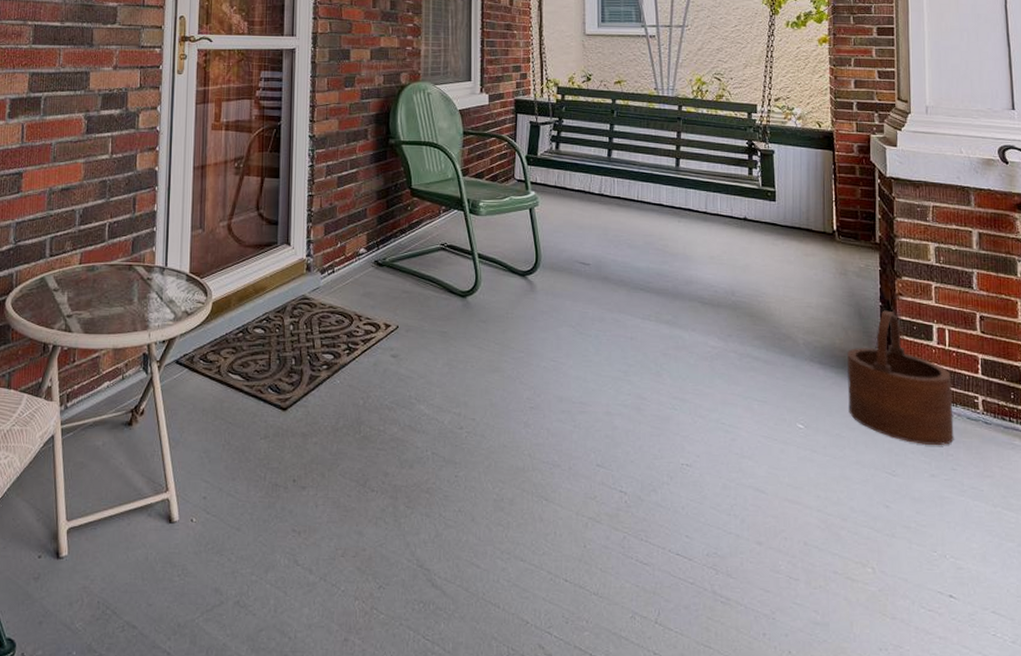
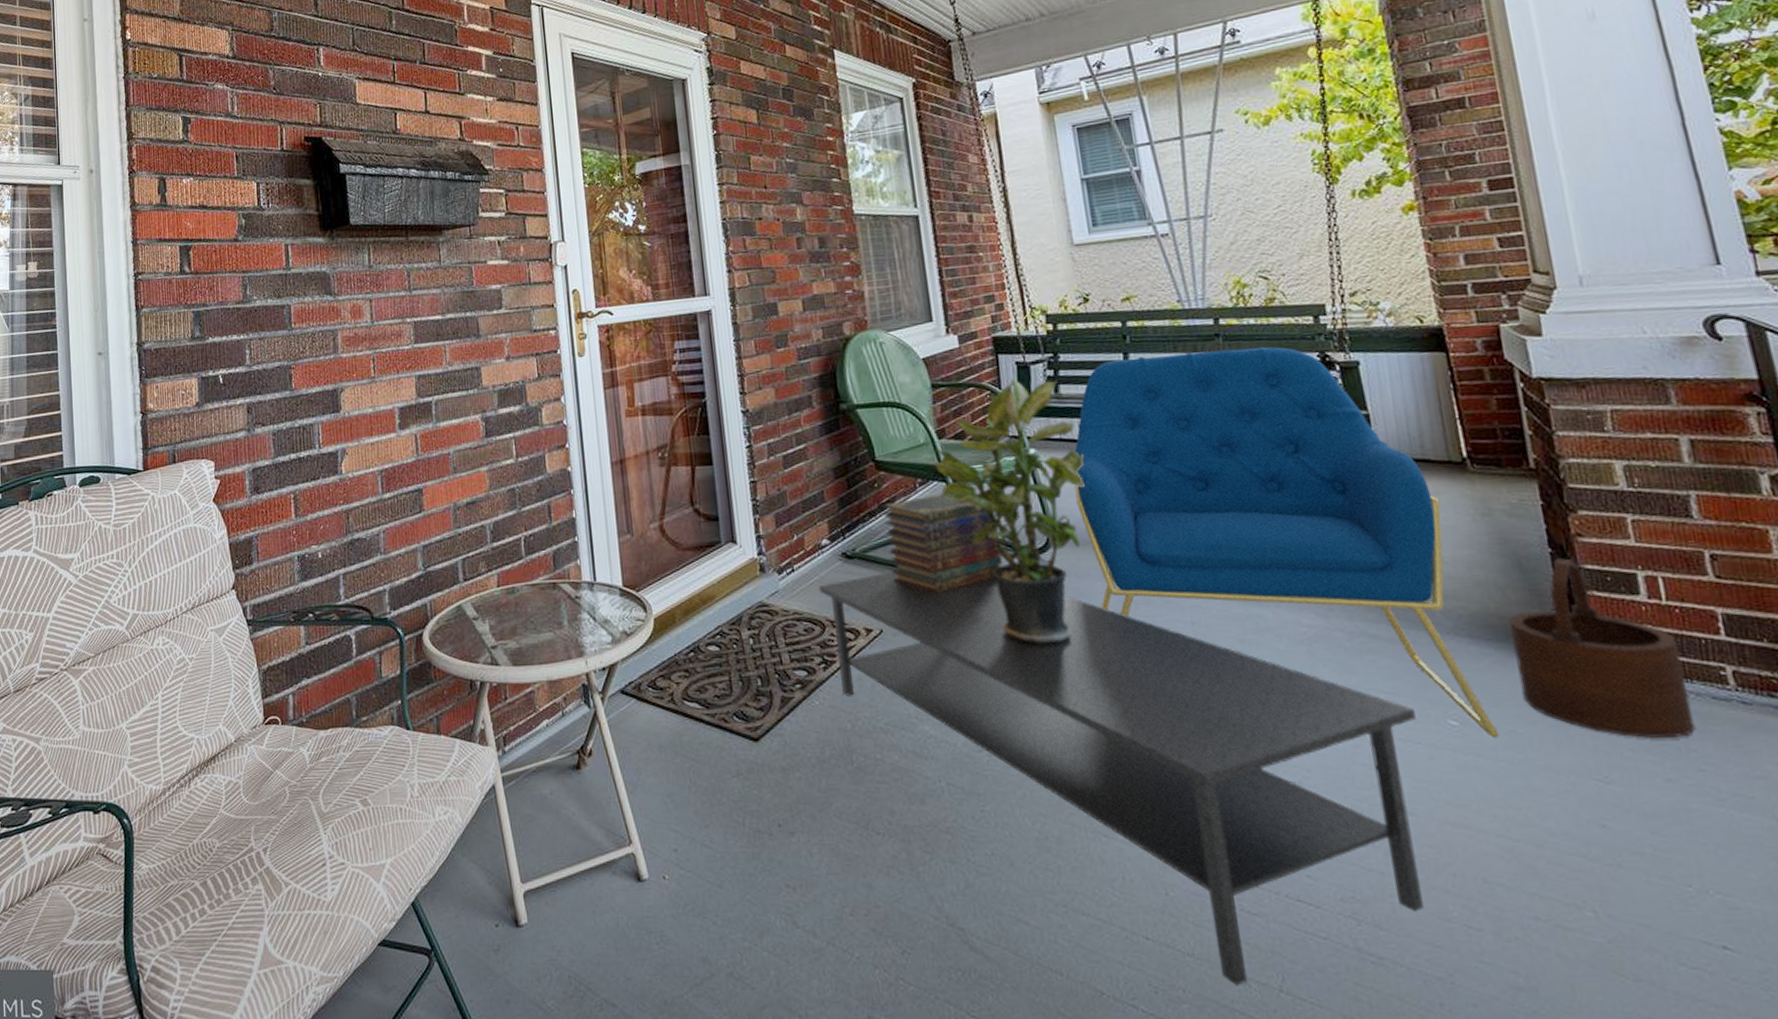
coffee table: none [352,279,776,619] -> present [818,571,1424,986]
book stack: none [411,220,499,301] -> present [884,494,1003,594]
potted plant: none [457,134,570,347] -> present [934,378,1085,645]
armchair: none [559,128,830,438] -> present [1073,346,1500,737]

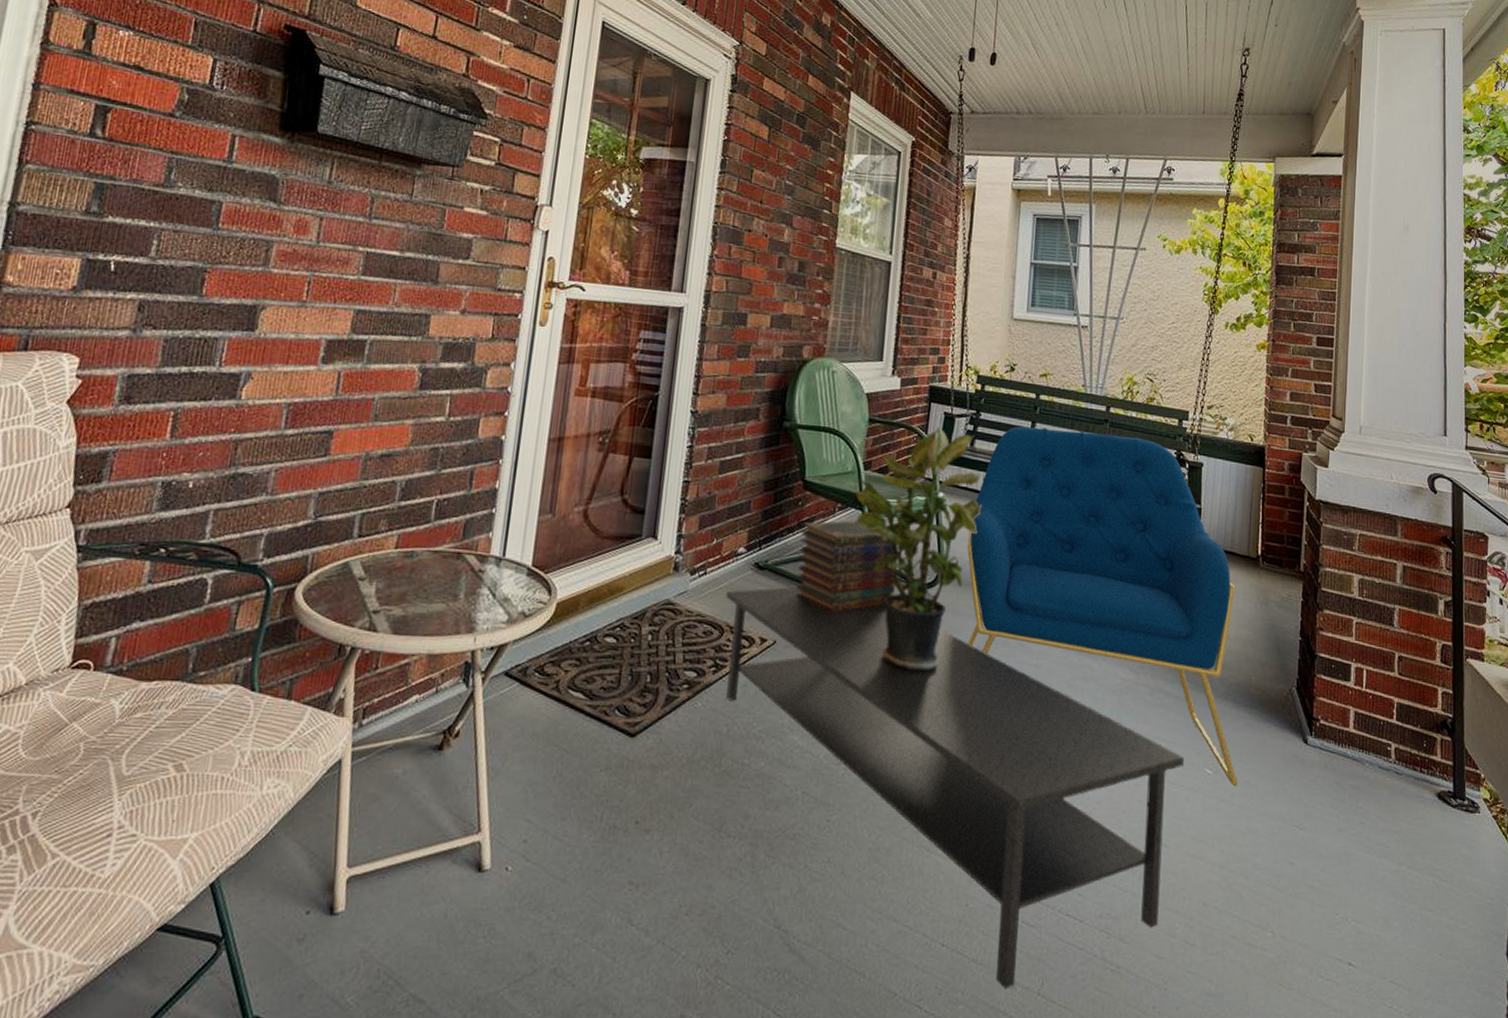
wooden bucket: present [1509,558,1696,739] -> none [1260,646,1366,797]

